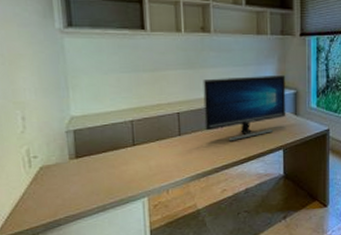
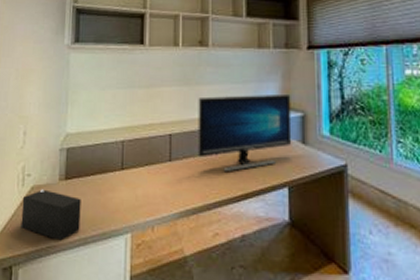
speaker: none [31,168,97,211] -> present [21,189,81,241]

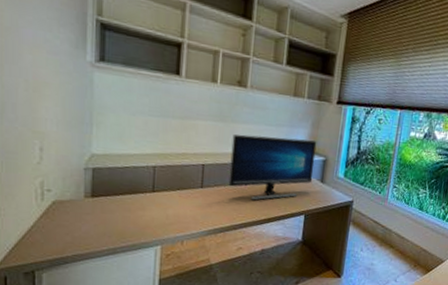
speaker: present [21,189,81,241] -> none [42,204,110,250]

